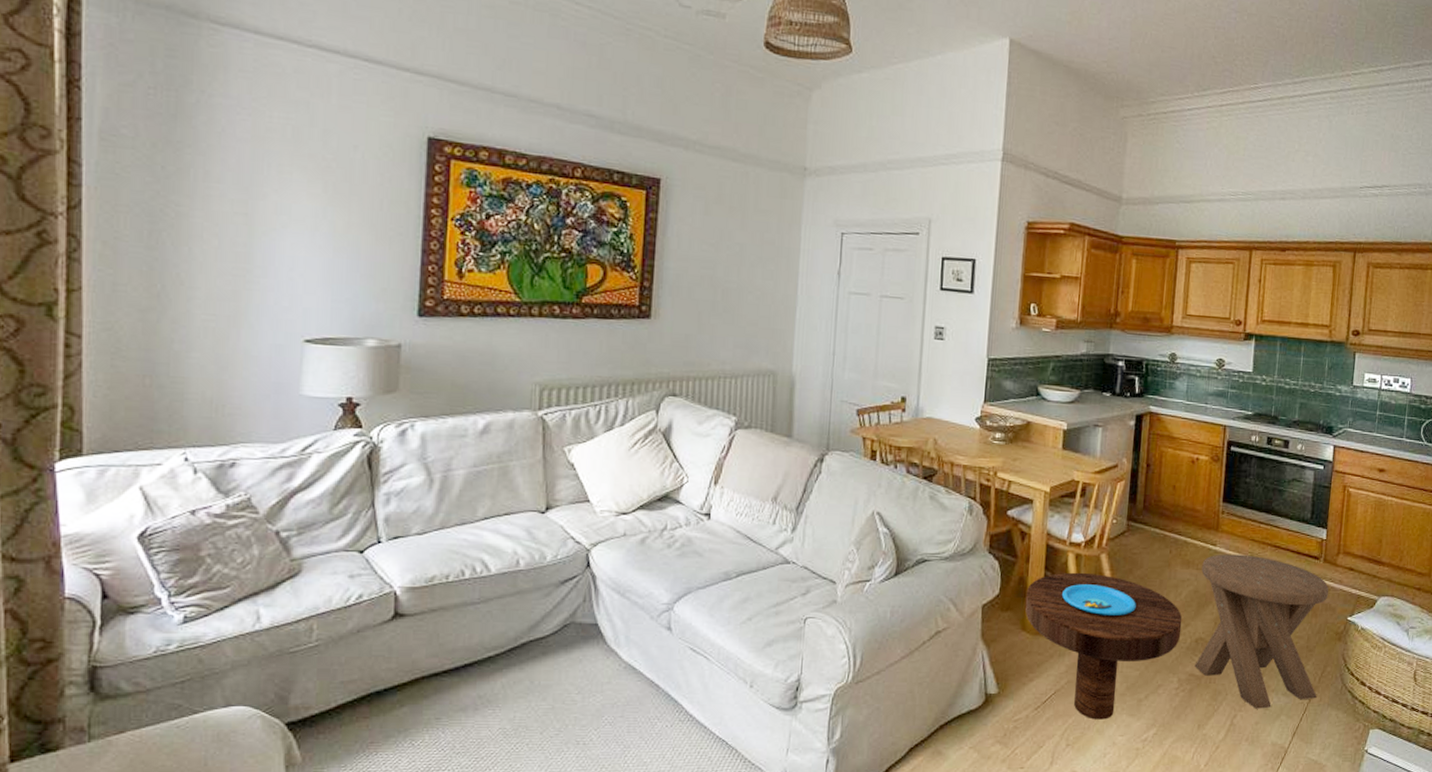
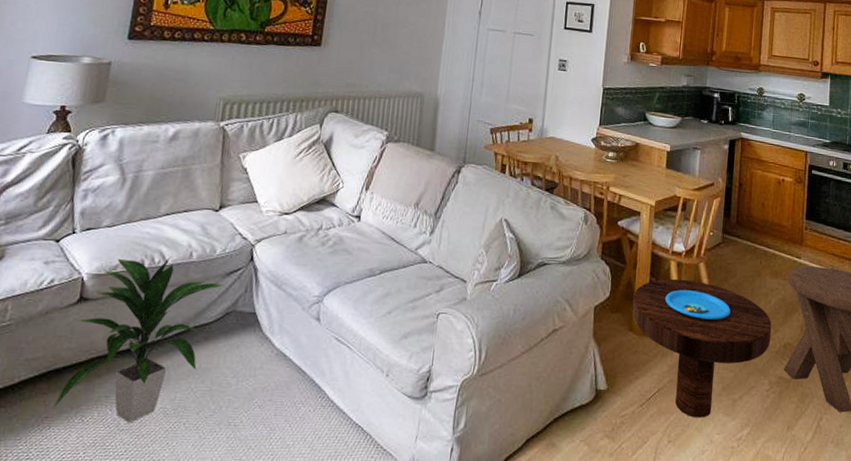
indoor plant: none [377,564,559,746] -> present [52,256,225,423]

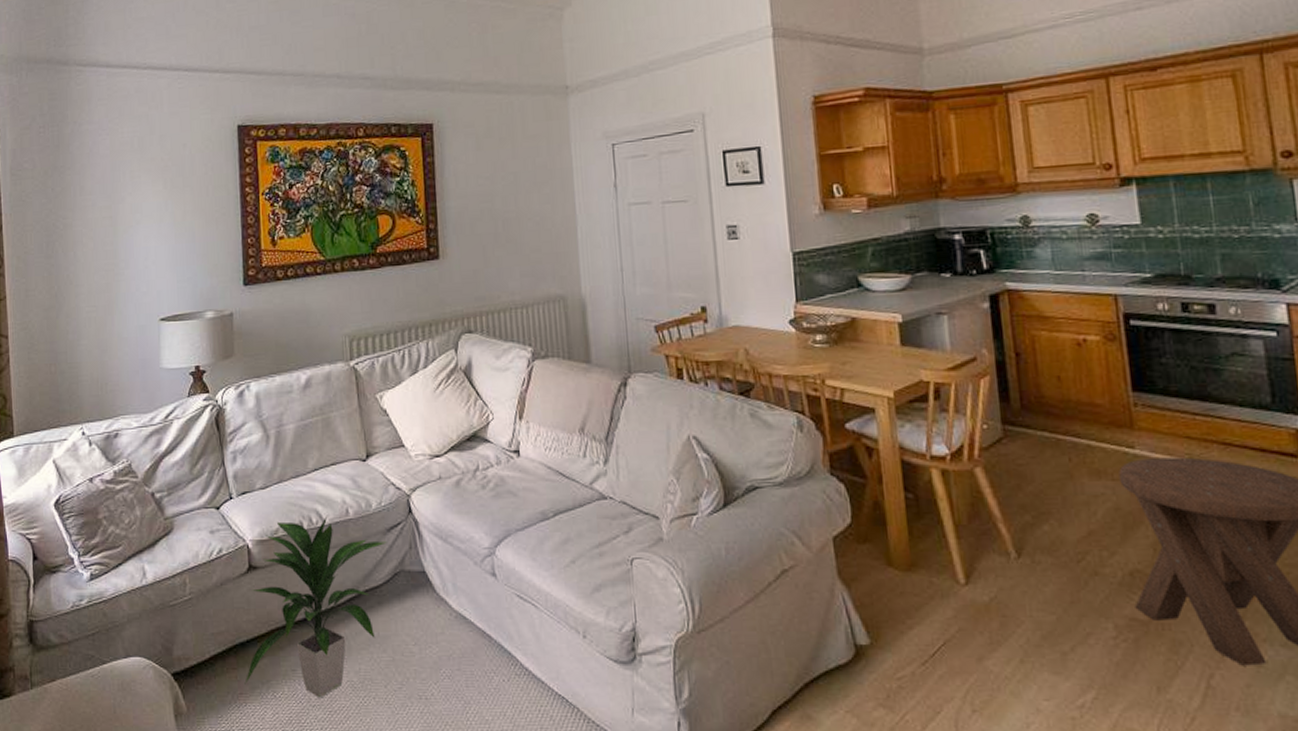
side table: present [632,278,772,418] -> none [885,492,1107,679]

